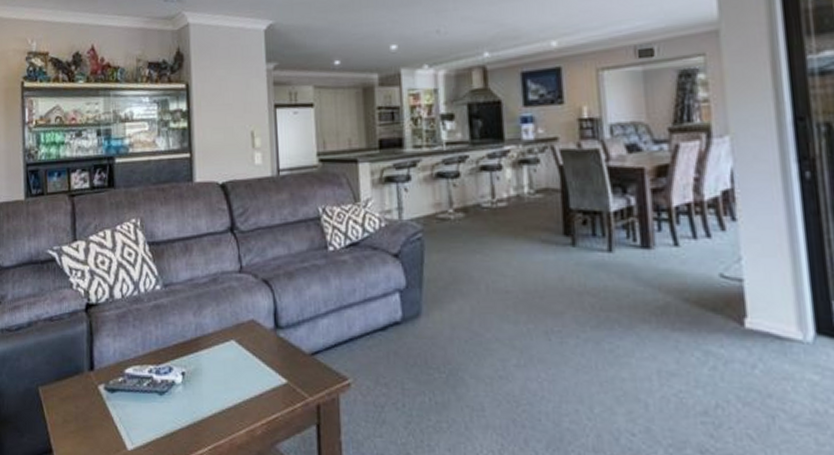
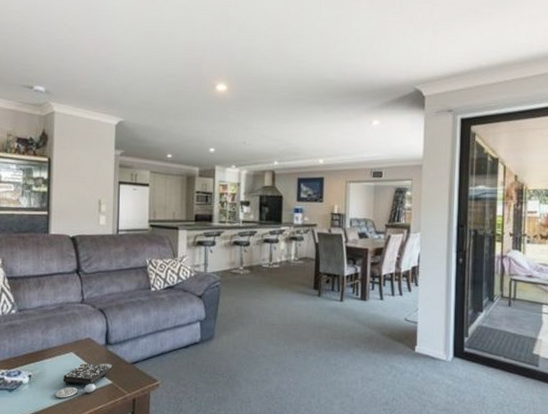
board game: none [215,354,286,404] -> present [55,362,113,398]

